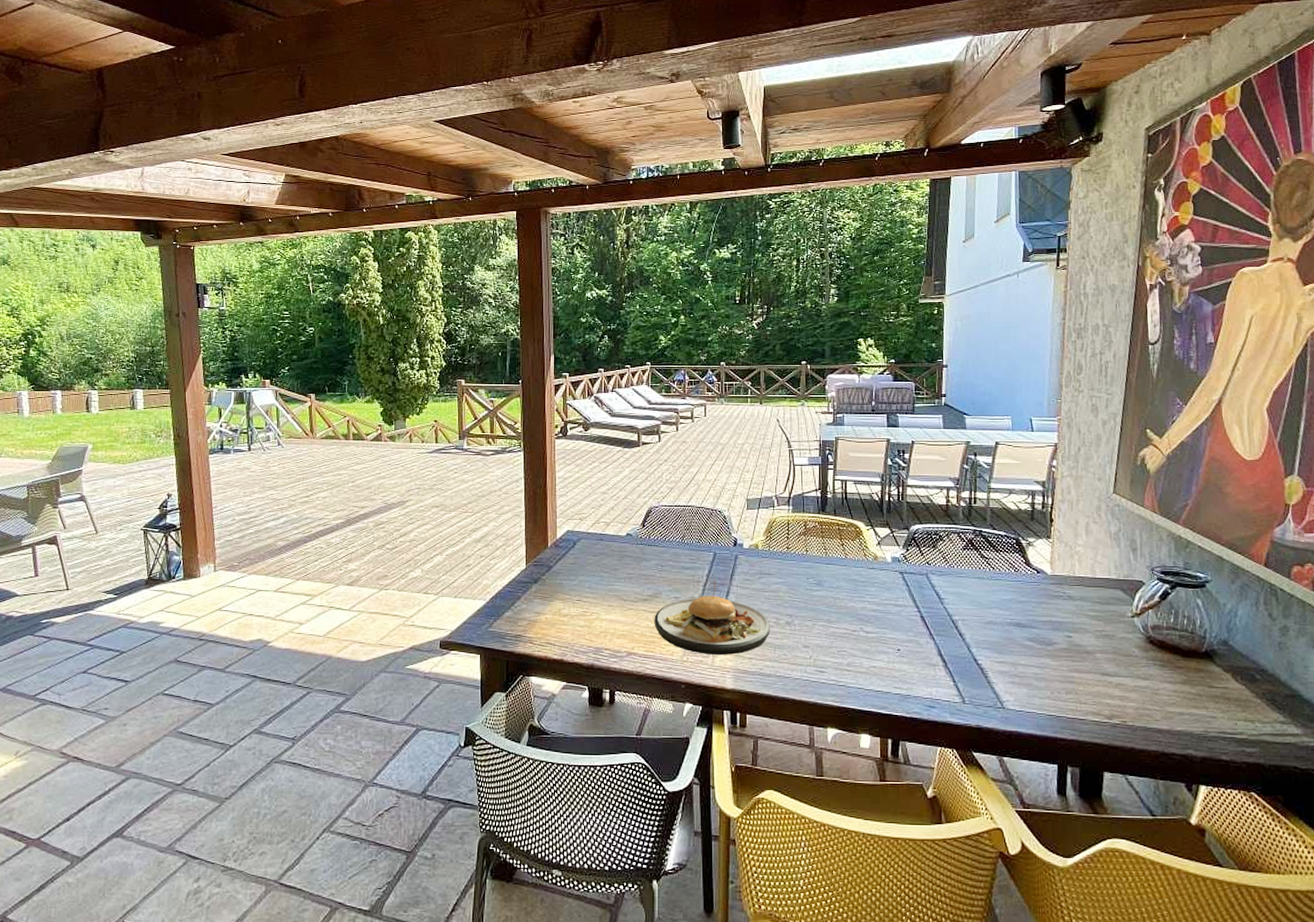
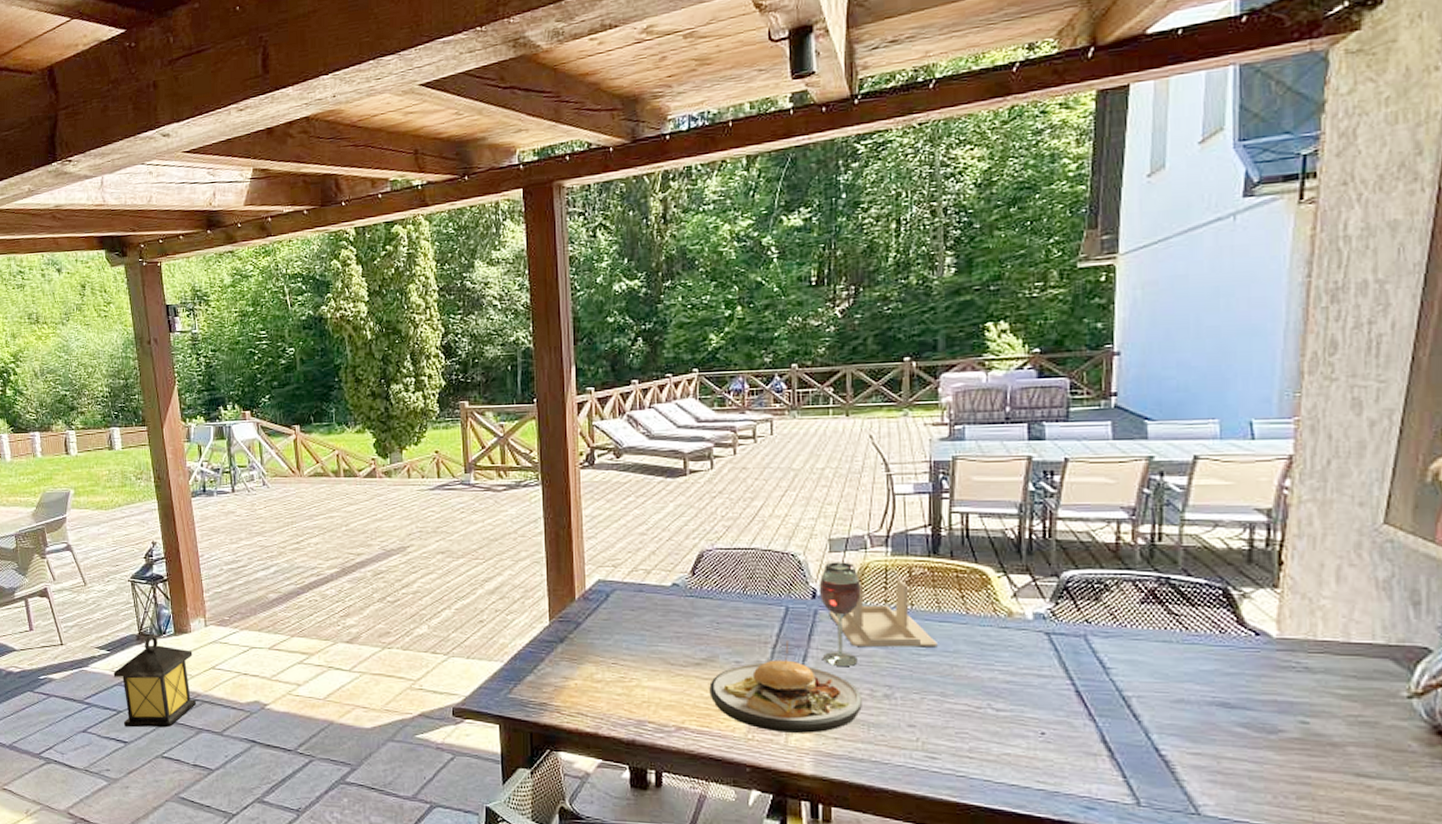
lantern: none [119,579,201,667] -> present [113,634,197,728]
wineglass: none [739,517,770,600] -> present [819,562,861,666]
napkin holder: none [746,532,825,584] -> present [829,580,937,648]

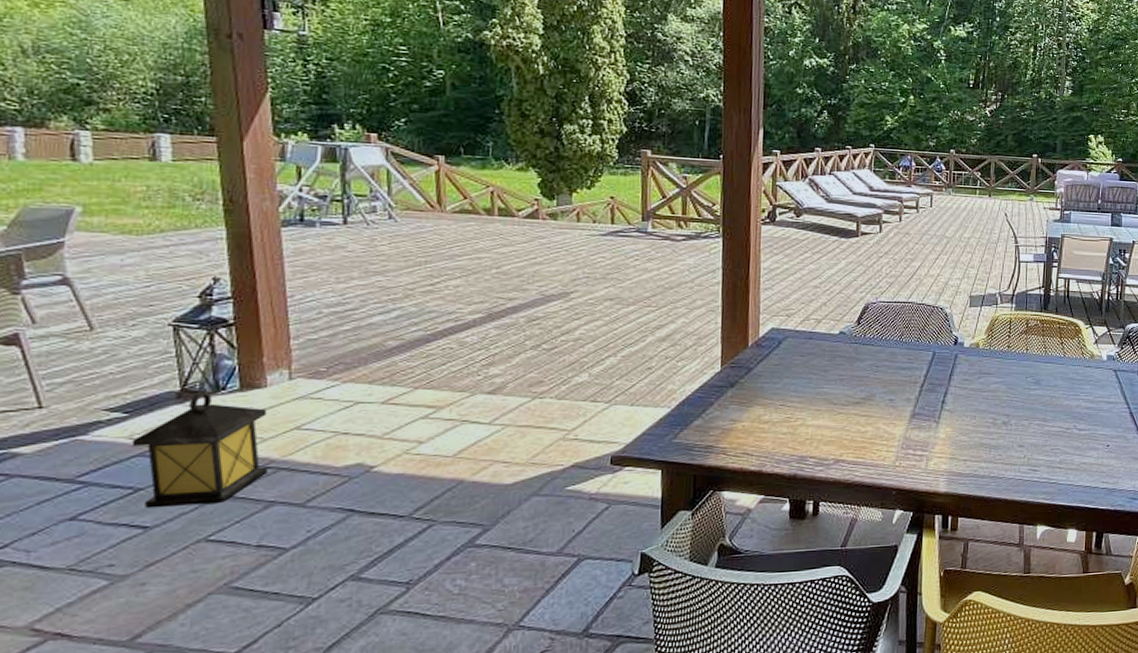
plate: present [709,640,862,733] -> none [866,380,987,458]
wineglass: present [819,562,861,666] -> none [959,315,992,400]
napkin holder: present [829,580,937,648] -> none [966,330,1043,384]

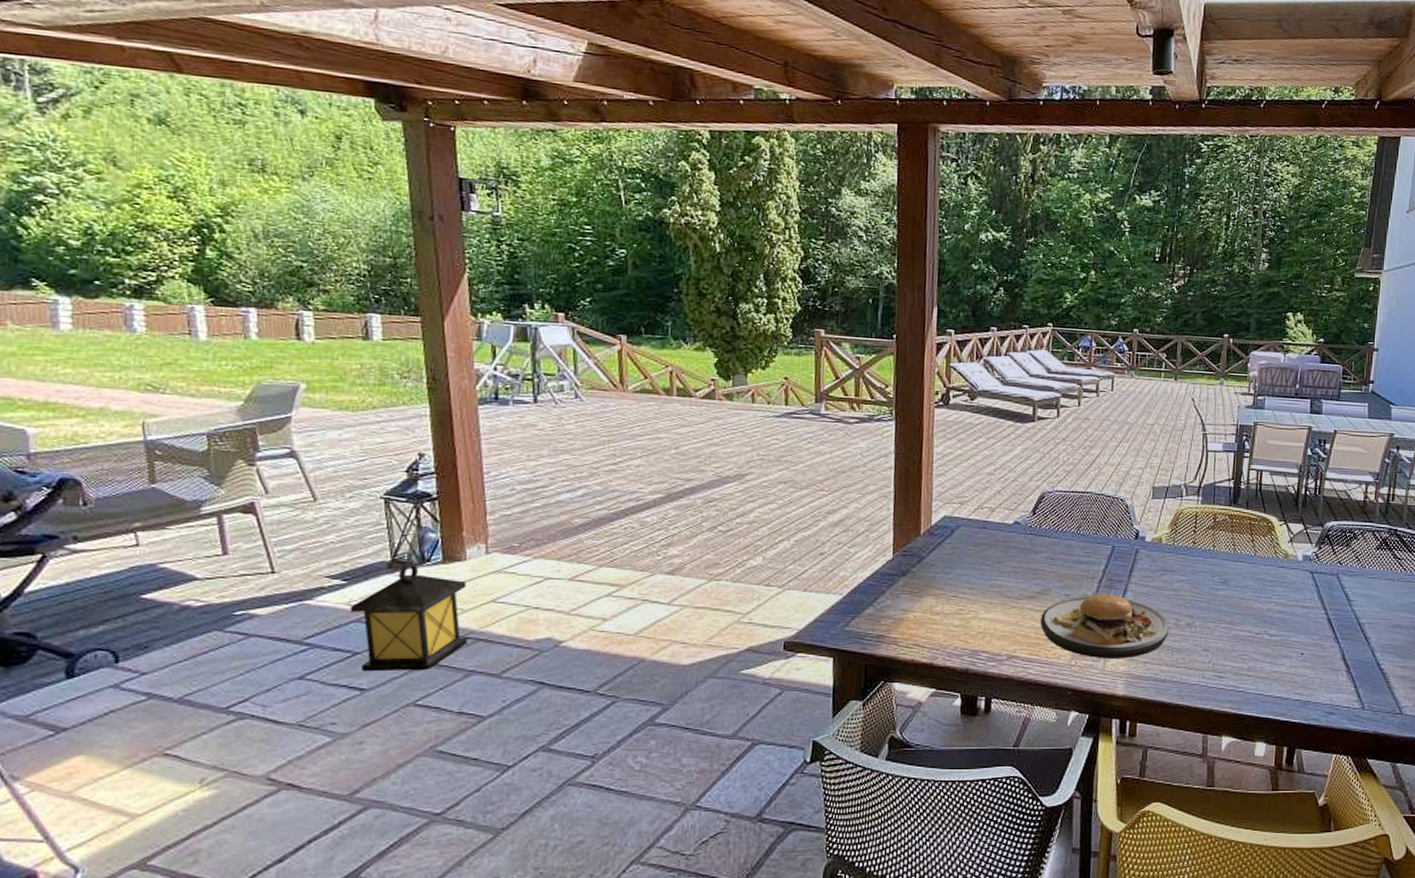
plate: none [866,380,987,458] -> present [1040,576,1169,659]

